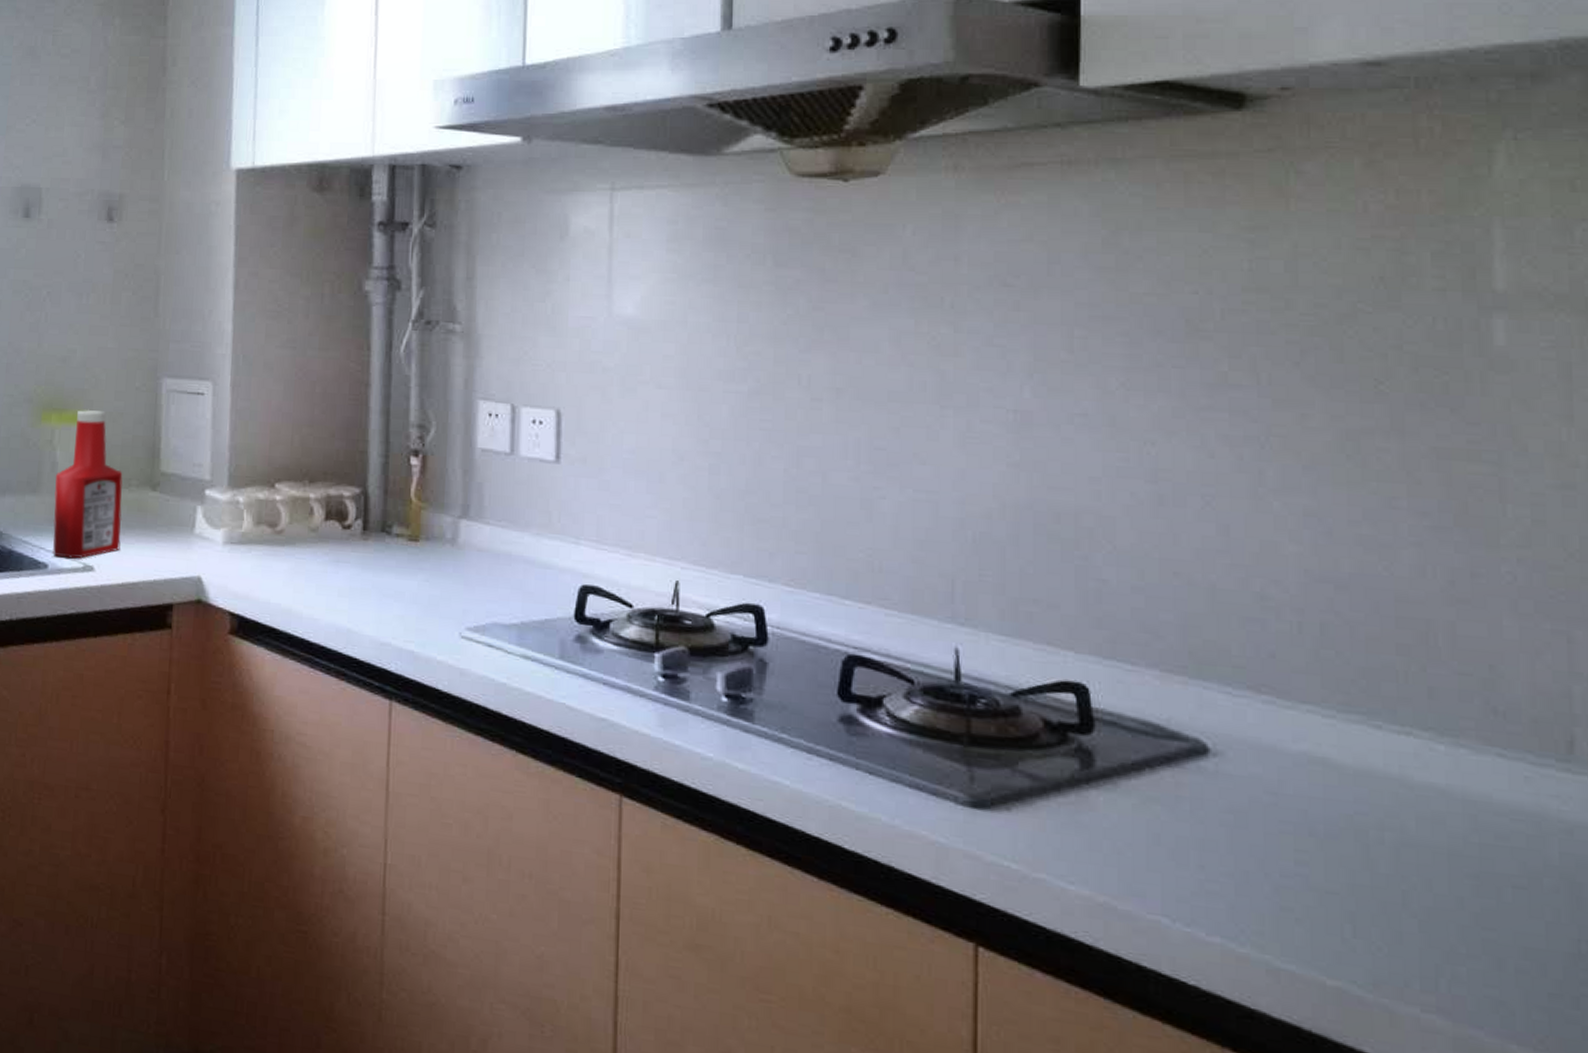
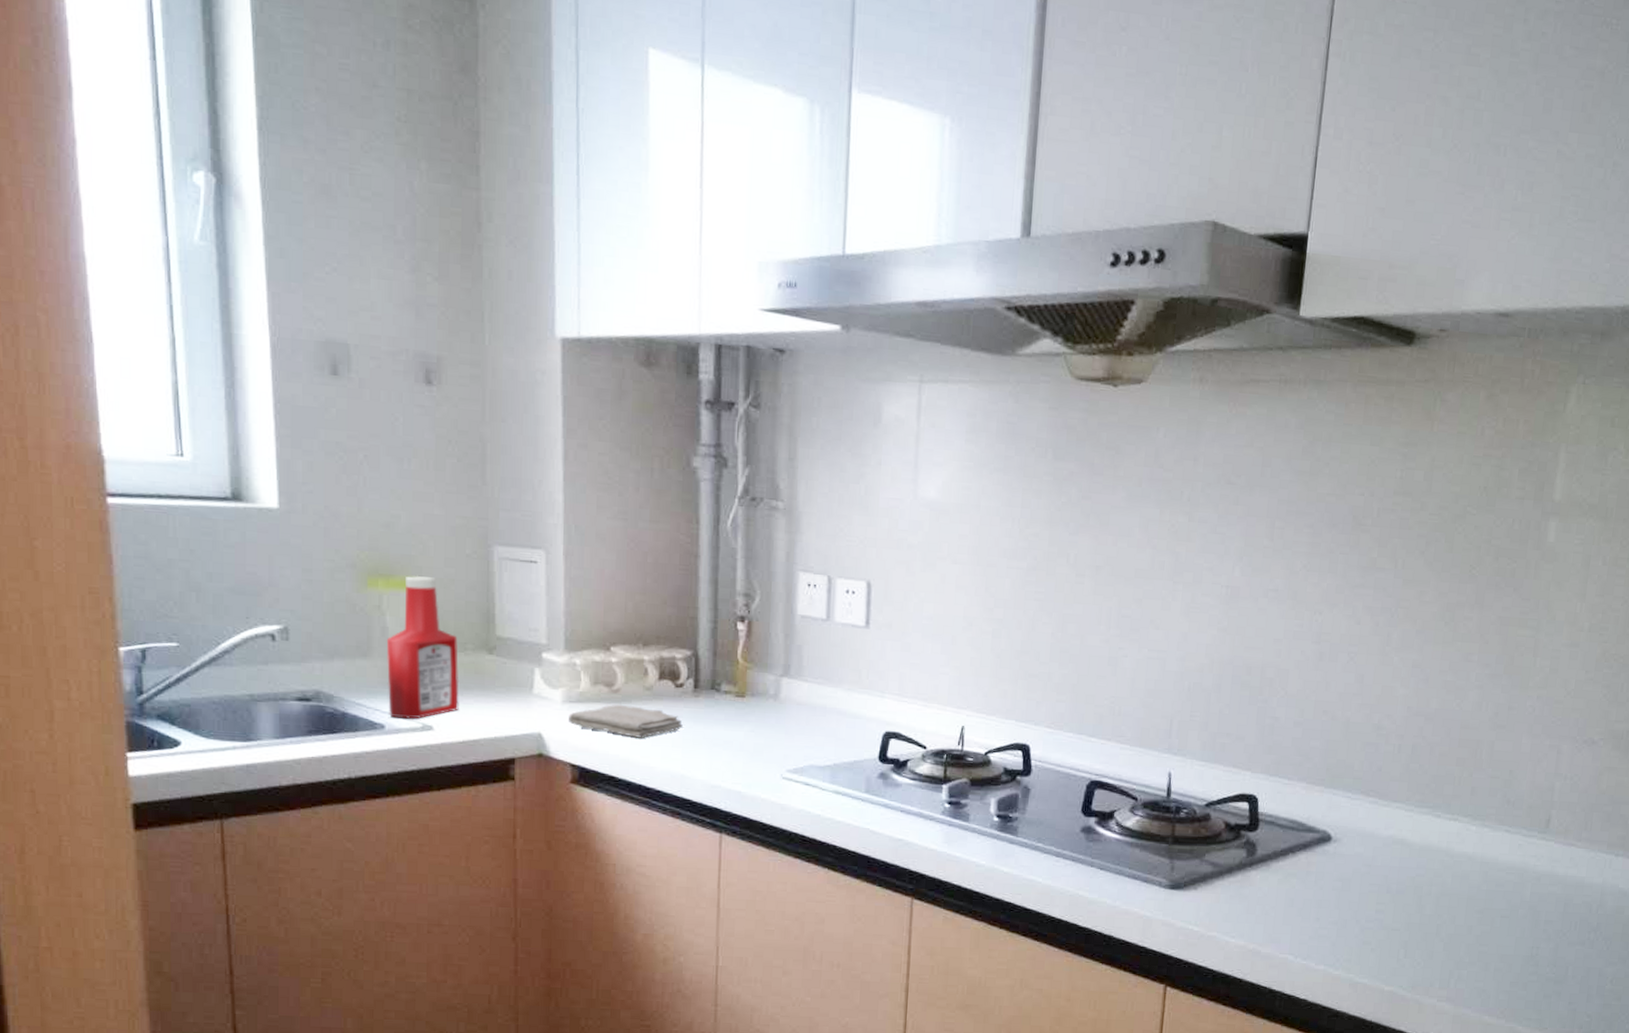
washcloth: none [229,546,350,586] -> present [568,704,683,738]

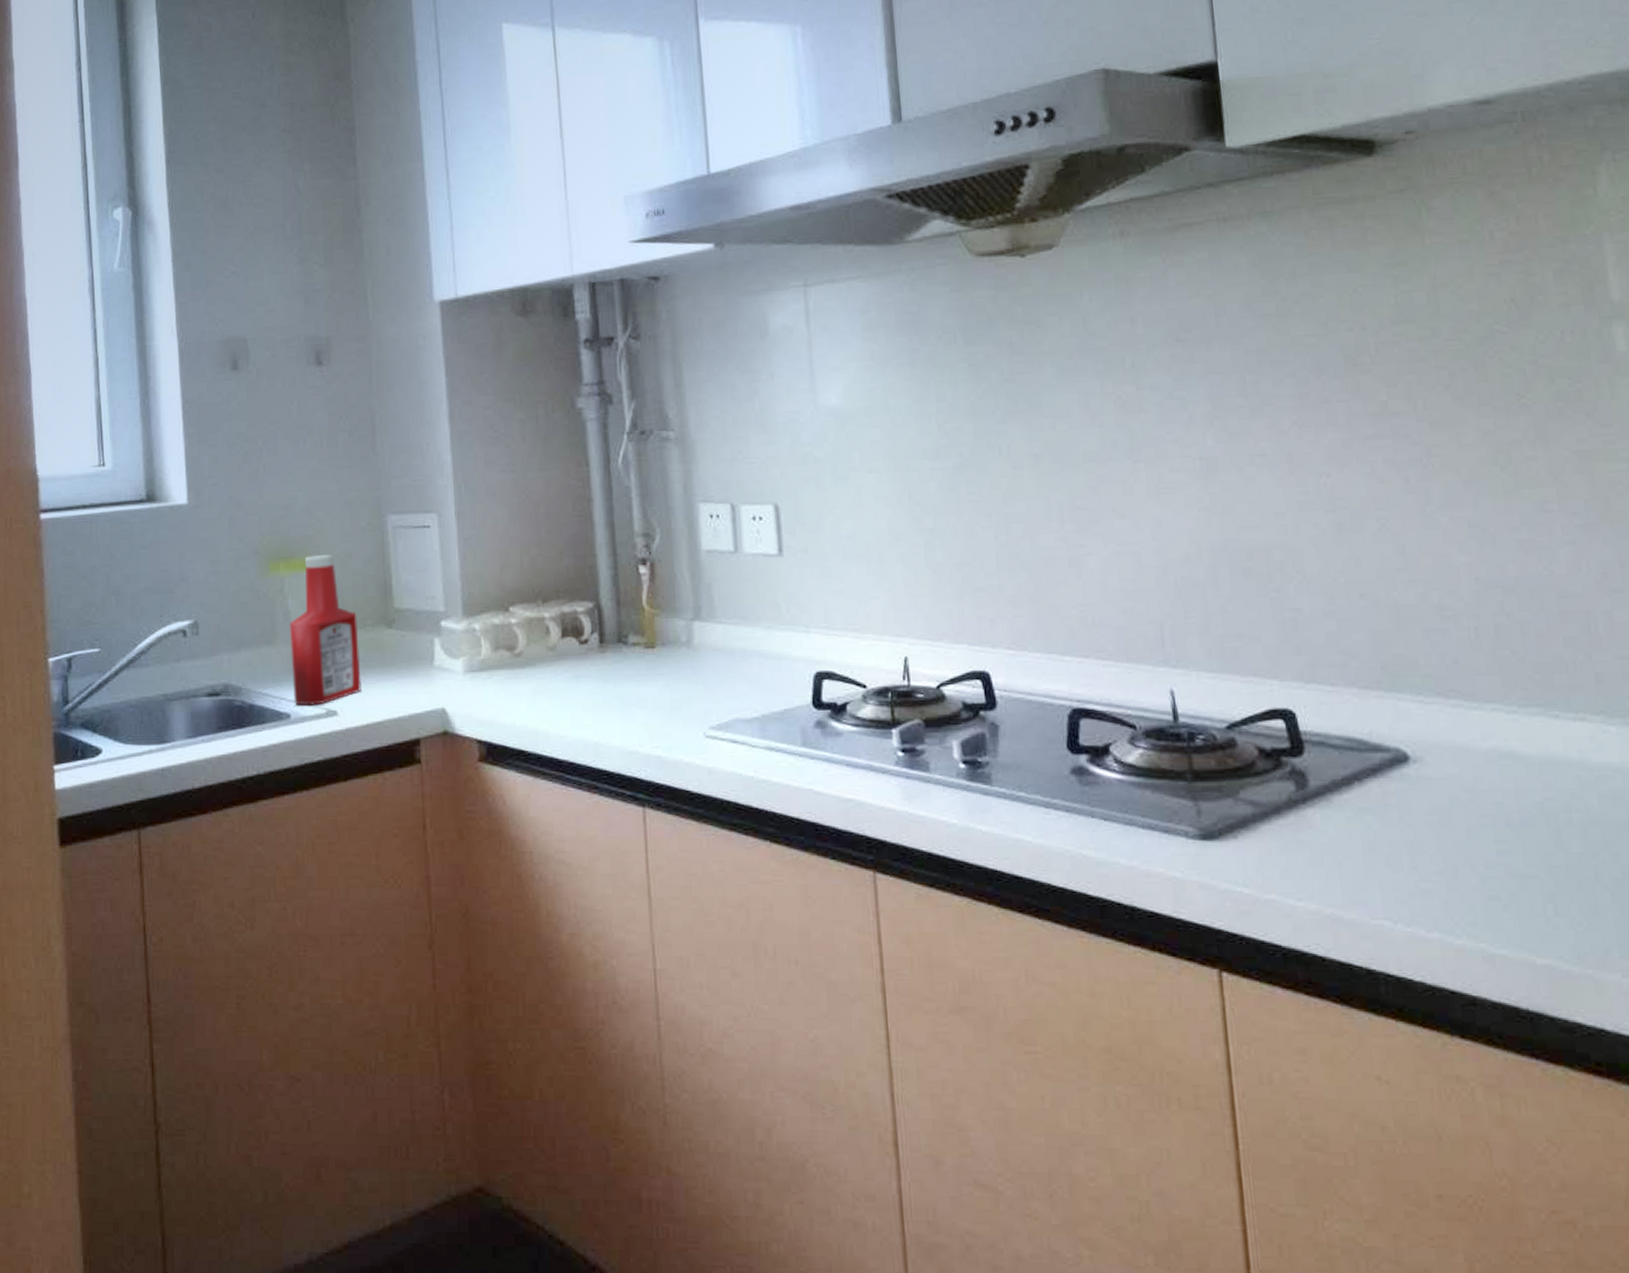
washcloth: present [568,704,683,738] -> none [472,668,591,705]

